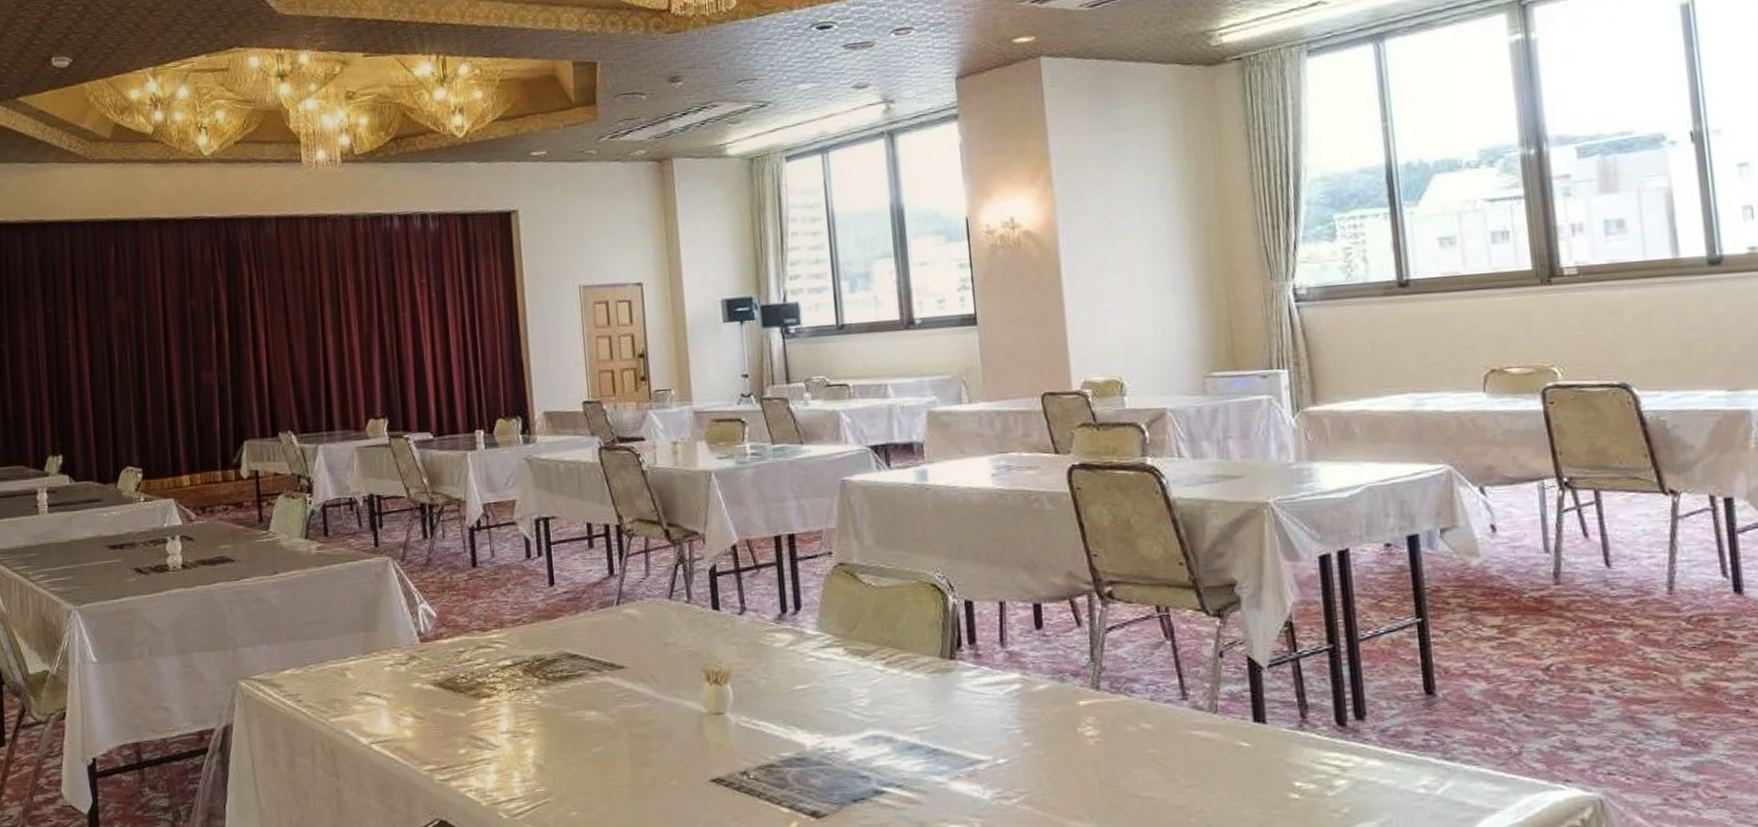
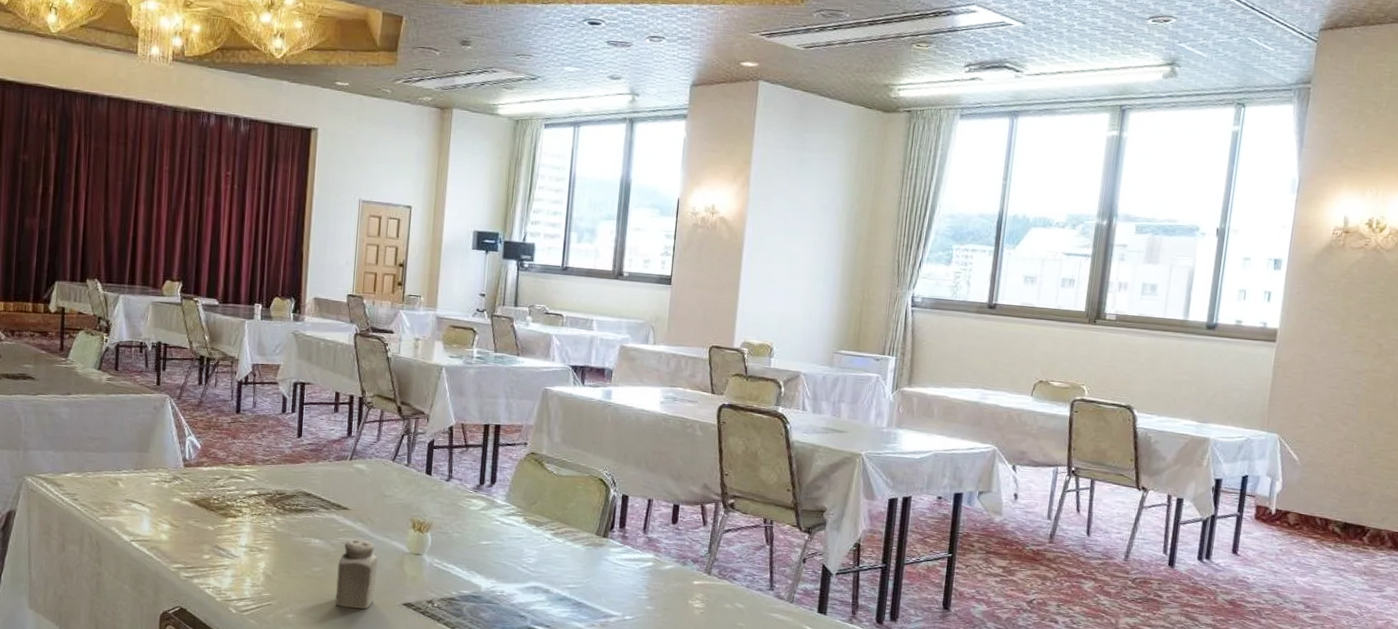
salt shaker: none [622,704,674,795] -> present [335,538,377,609]

